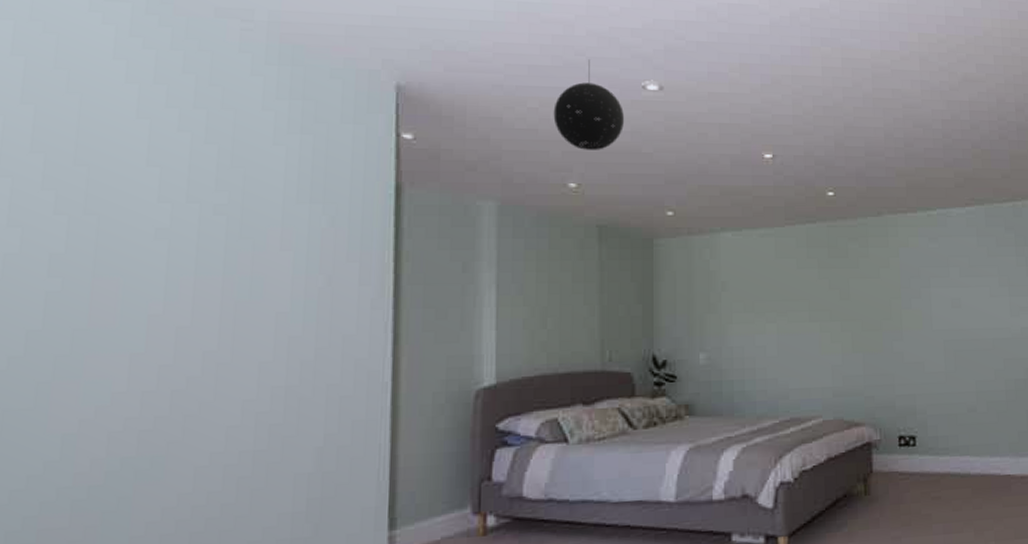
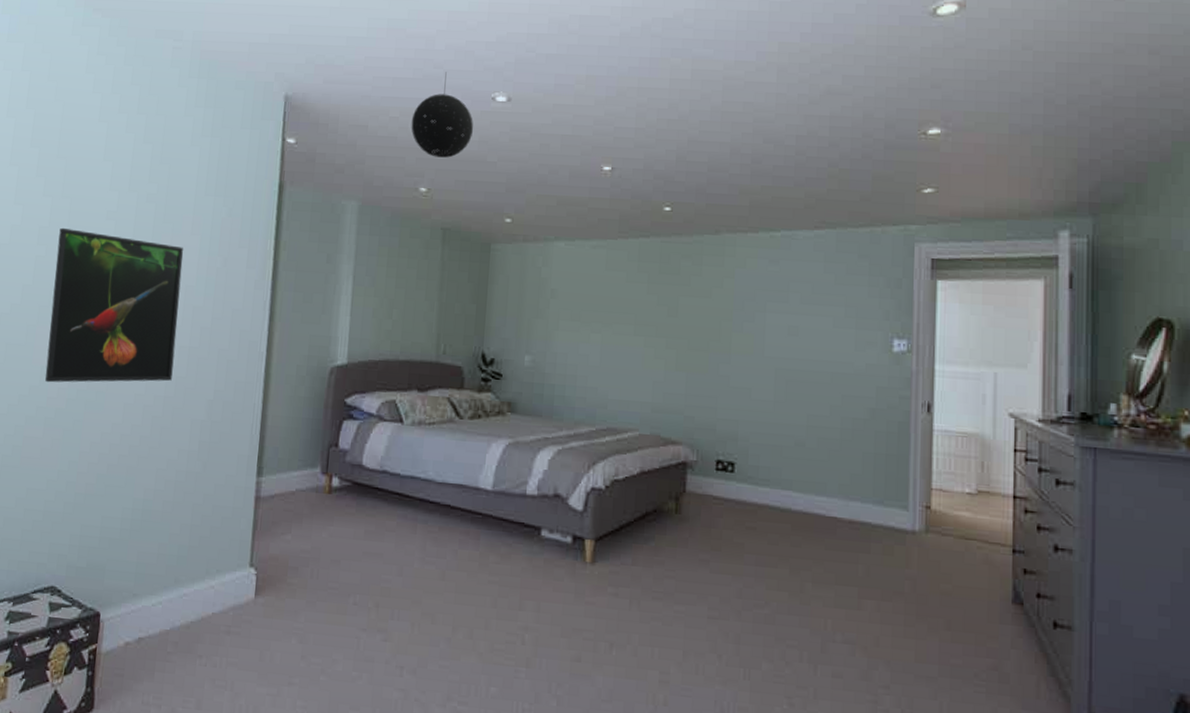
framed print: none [68,253,271,454] -> present [45,227,184,383]

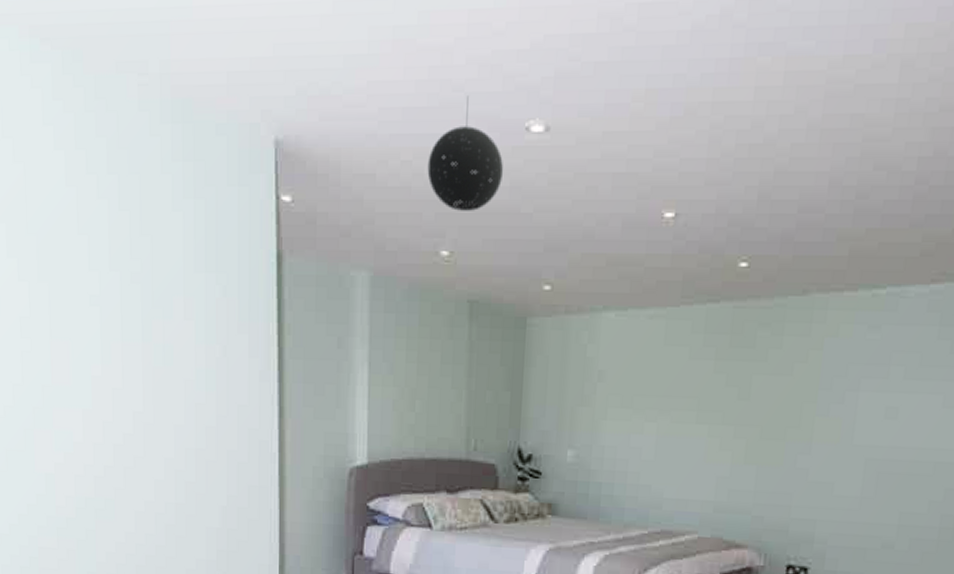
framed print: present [45,227,184,383] -> none [42,317,181,491]

